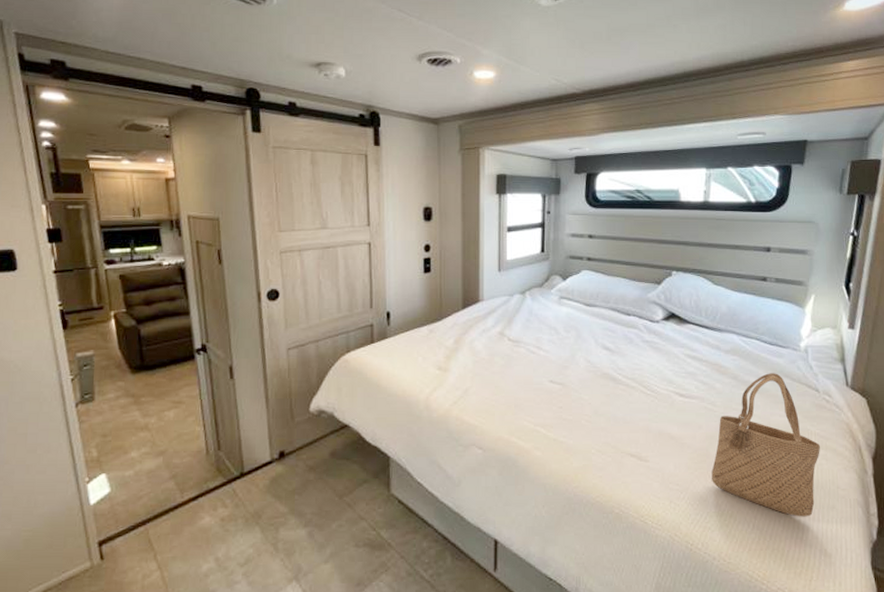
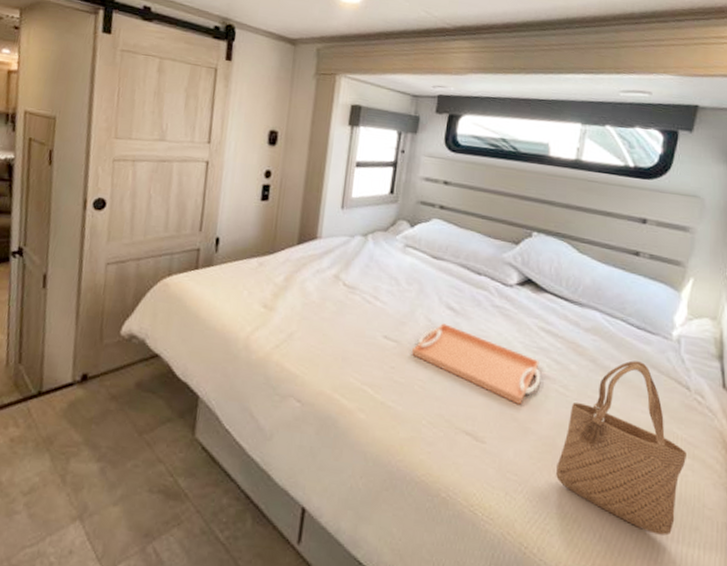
serving tray: none [576,363,691,425] -> present [412,323,541,406]

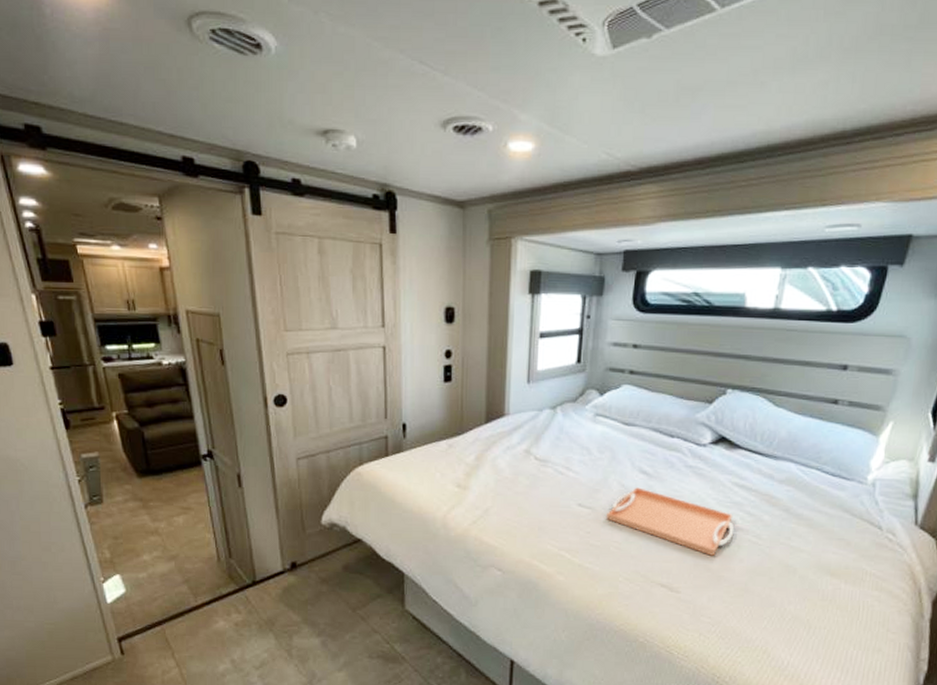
tote bag: present [556,360,686,536] -> none [748,507,874,658]

